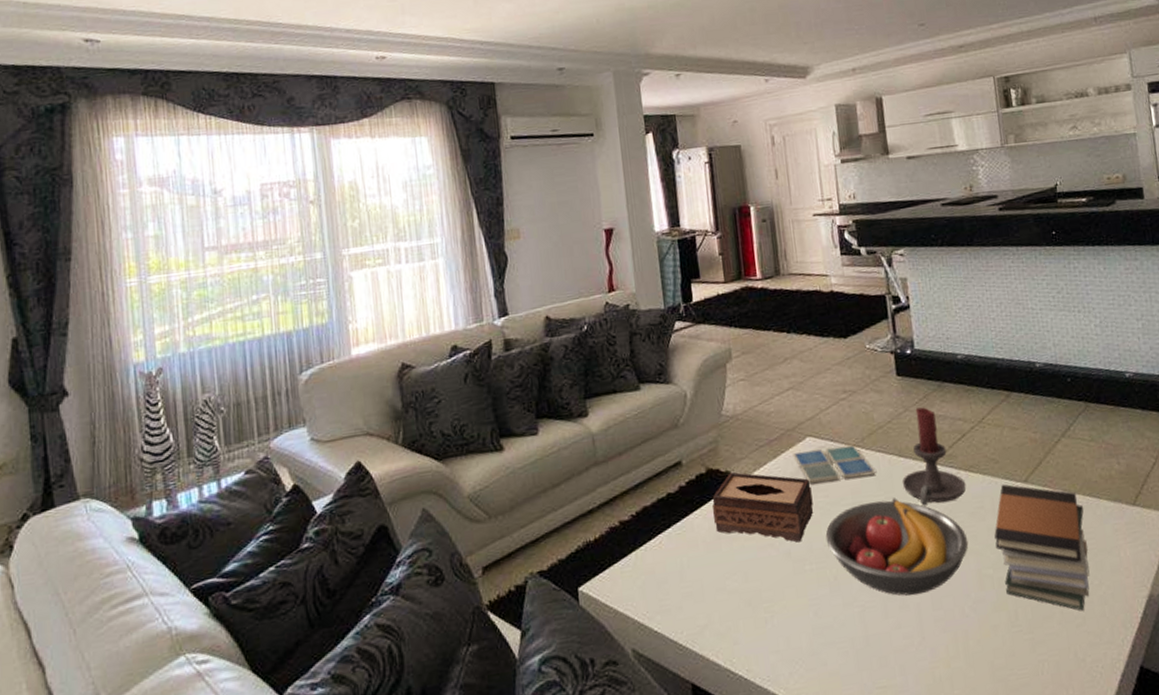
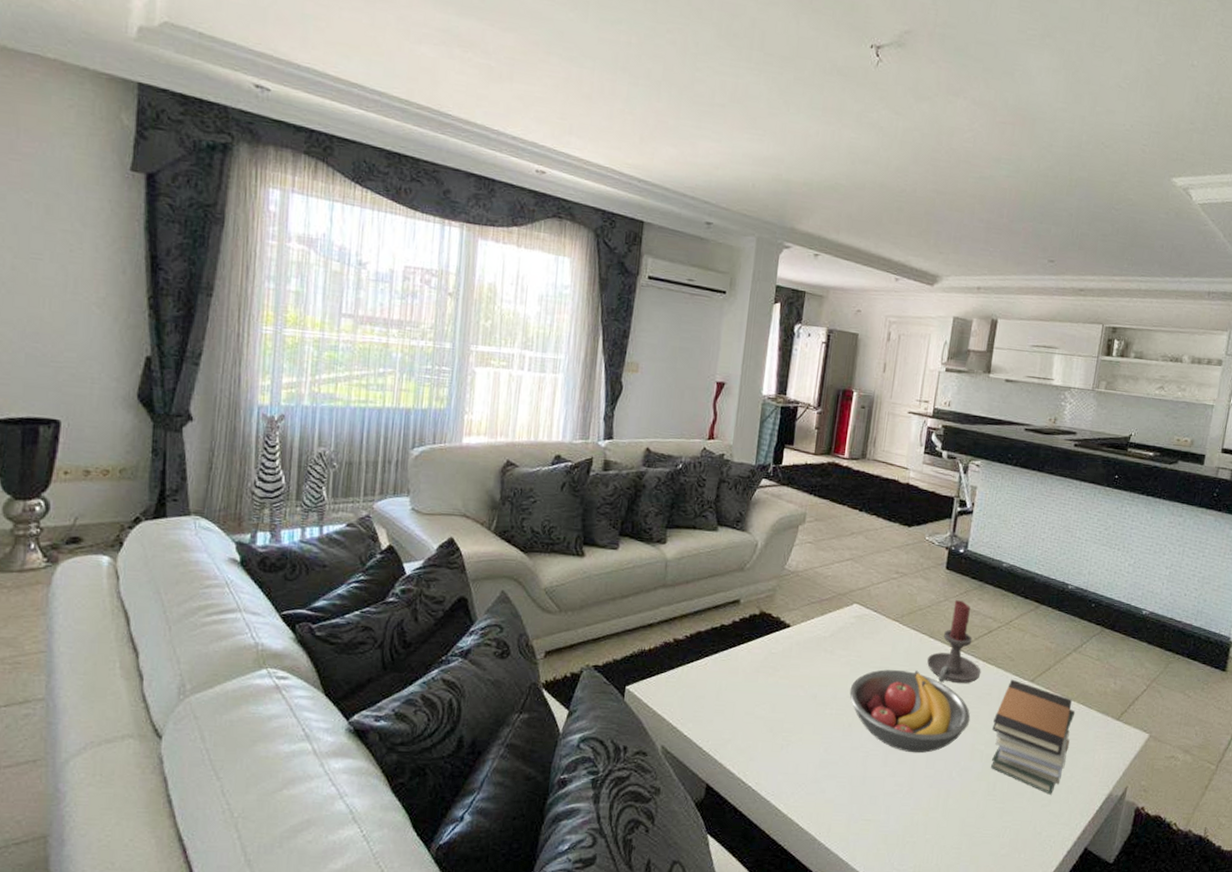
tissue box: present [712,472,813,543] -> none [756,618,848,689]
drink coaster: present [793,445,876,483] -> none [838,615,907,648]

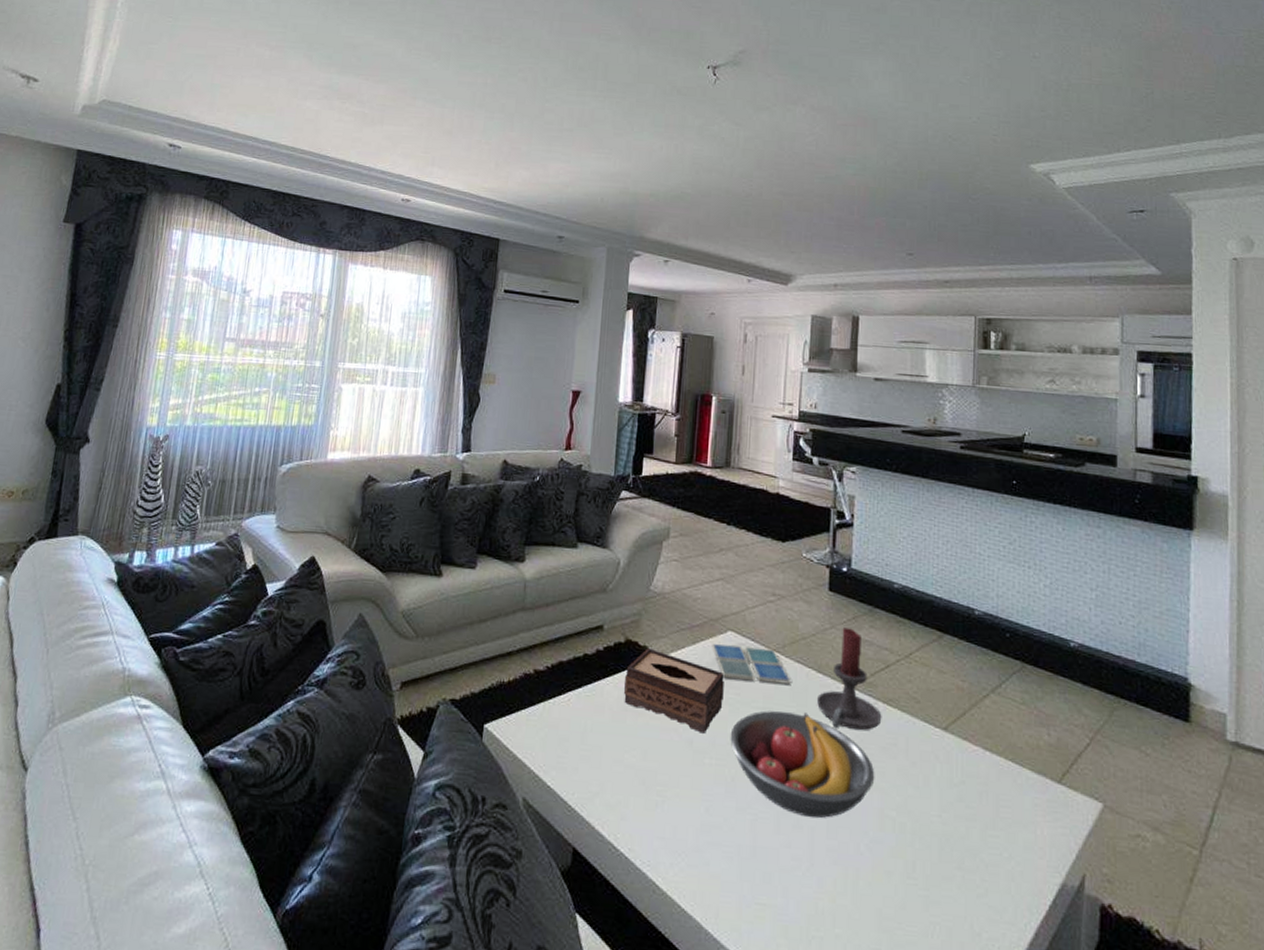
tissue box: none [756,618,848,689] -> present [624,647,725,734]
drink coaster: none [838,615,907,648] -> present [712,644,791,684]
book stack: present [991,679,1076,795] -> none [902,726,1004,881]

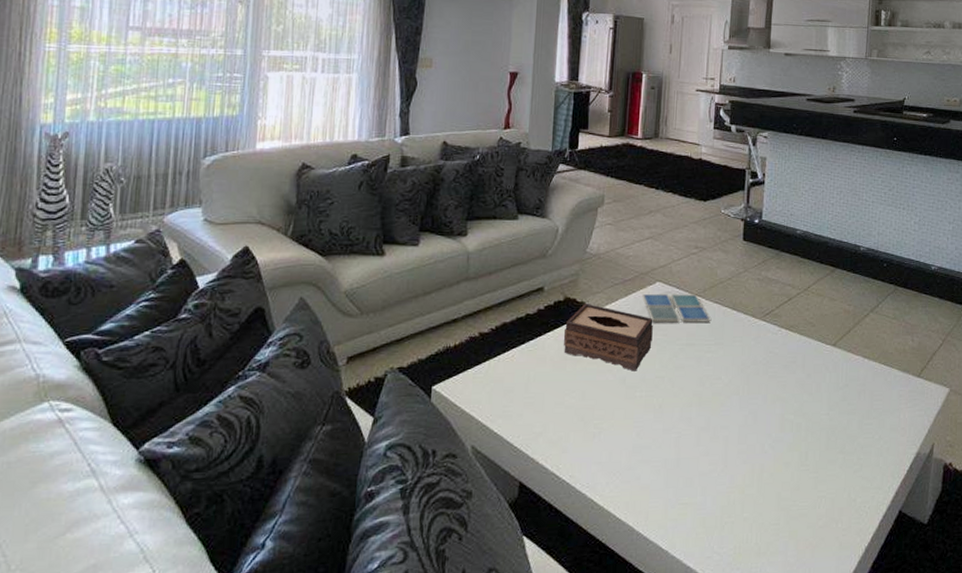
fruit bowl: present [730,710,875,819] -> none [658,344,778,429]
candle holder: present [816,628,882,731] -> none [731,270,785,355]

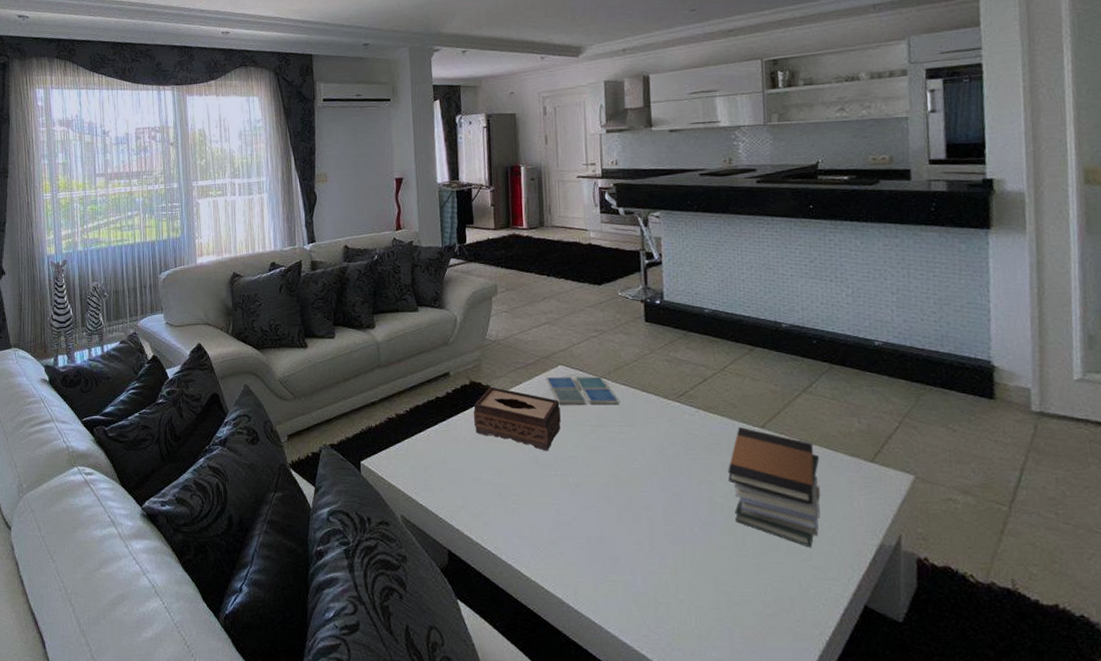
book stack: none [799,345,878,459] -> present [727,426,820,548]

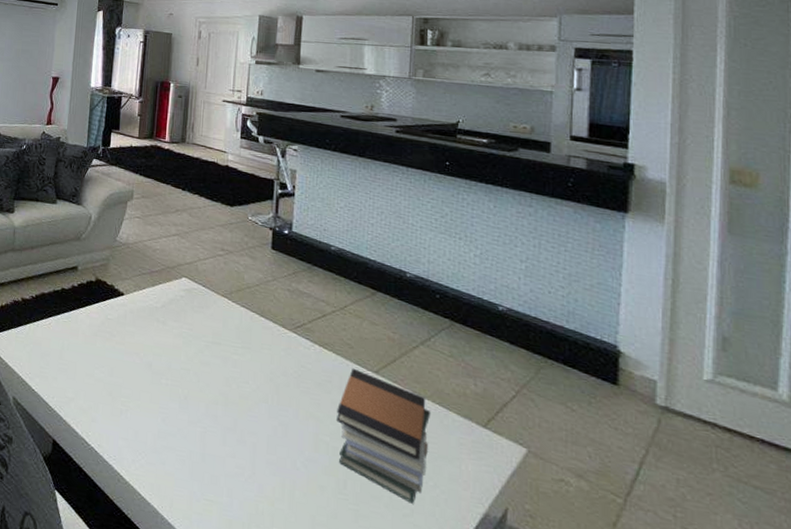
tissue box: present [473,386,561,451] -> none [94,286,179,359]
drink coaster: present [546,376,619,405] -> none [168,287,237,325]

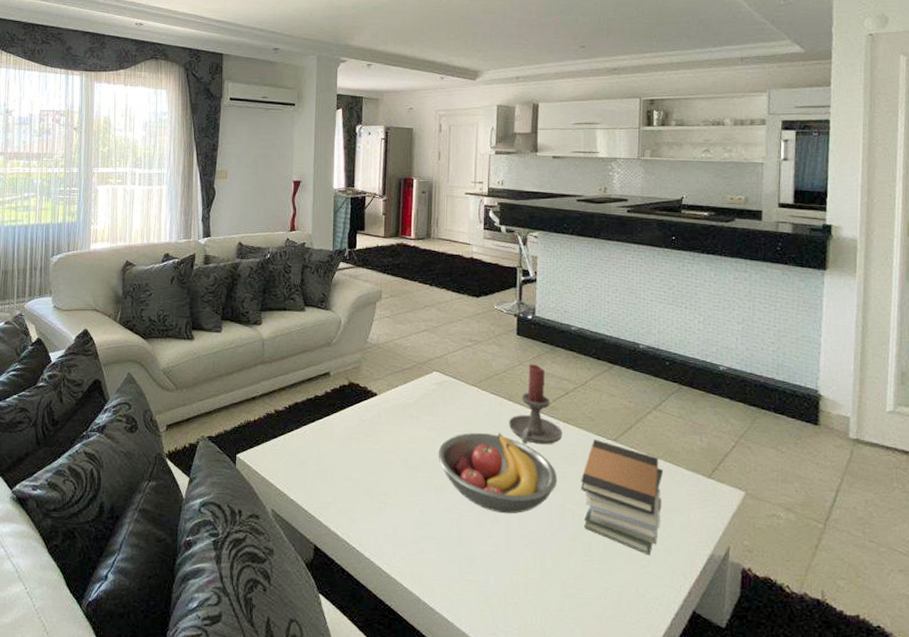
fruit bowl: none [183,344,311,437] -> present [438,432,558,514]
candle holder: none [259,281,318,368] -> present [508,364,563,445]

